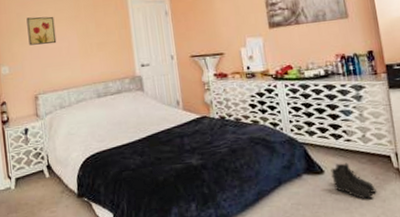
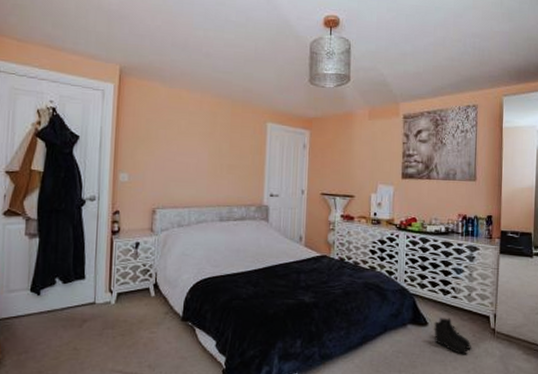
wall art: present [26,16,57,46] -> none [155,125,187,158]

